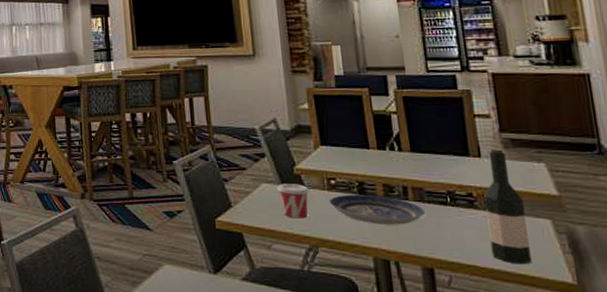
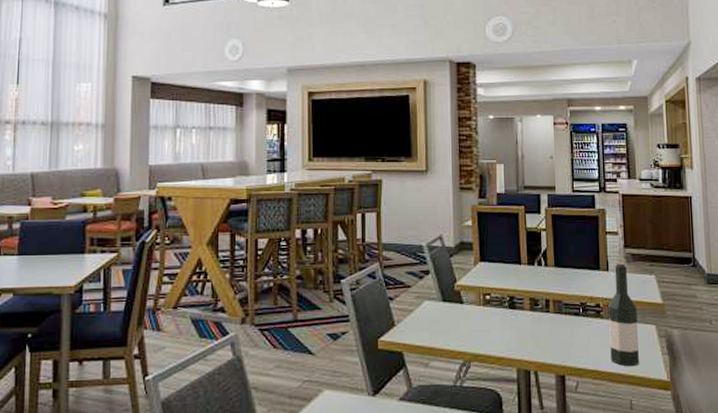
cup: present [277,184,310,219] -> none [438,300,467,335]
plate: present [329,194,426,225] -> none [484,308,562,337]

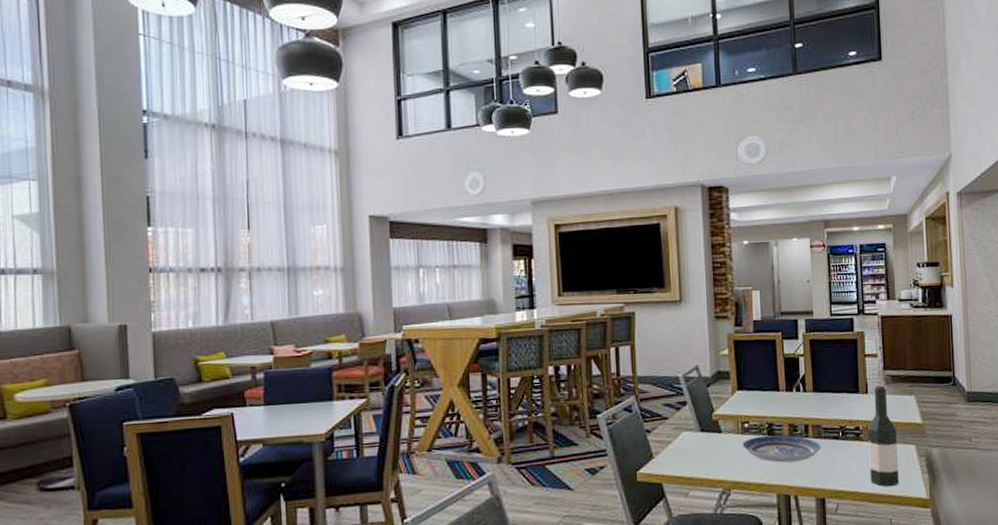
plate: none [484,308,562,337] -> present [742,435,822,463]

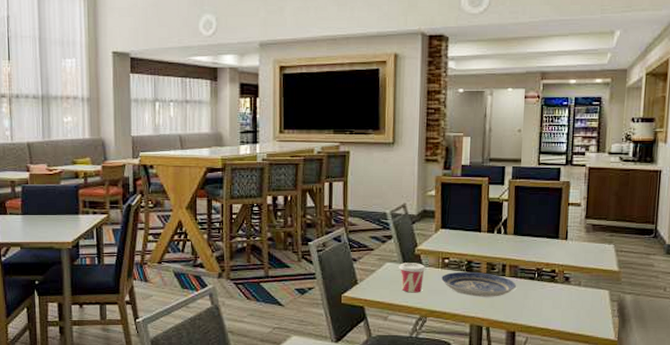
cup: none [696,429,726,464] -> present [398,263,426,293]
wine bottle: present [868,384,899,487] -> none [561,232,592,327]

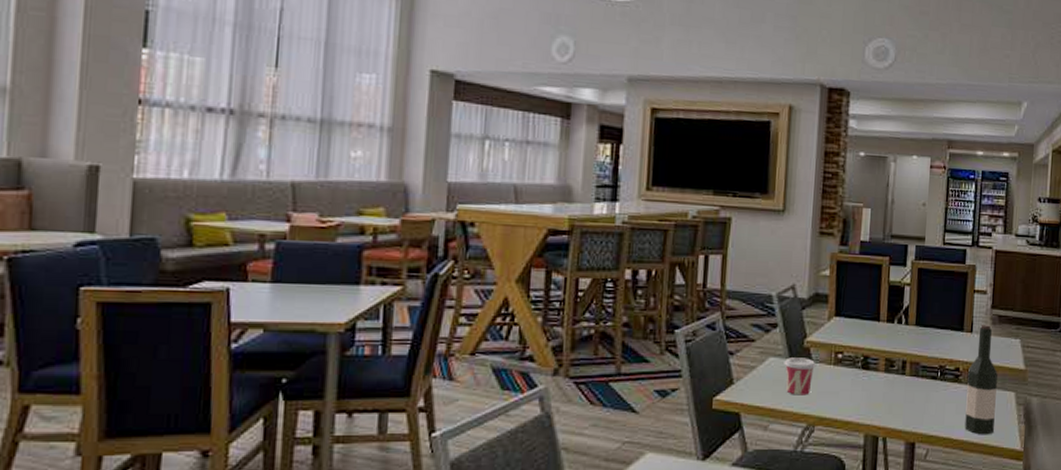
plate: present [441,271,517,297] -> none [833,369,918,400]
wine bottle: none [561,232,592,327] -> present [965,323,998,435]

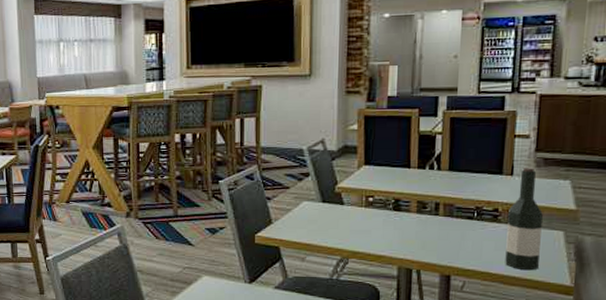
cup: present [784,357,816,396] -> none [317,201,348,233]

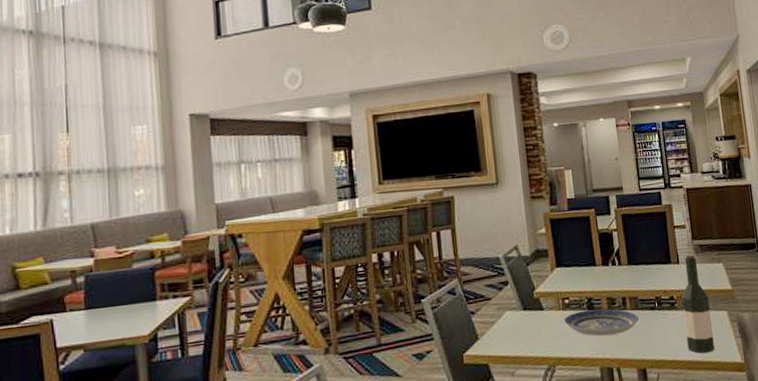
plate: none [365,210,453,238] -> present [564,308,640,336]

